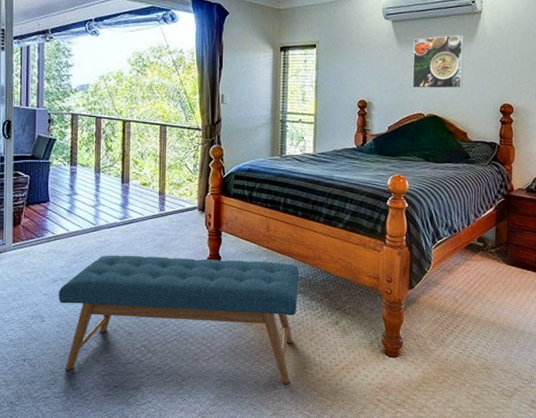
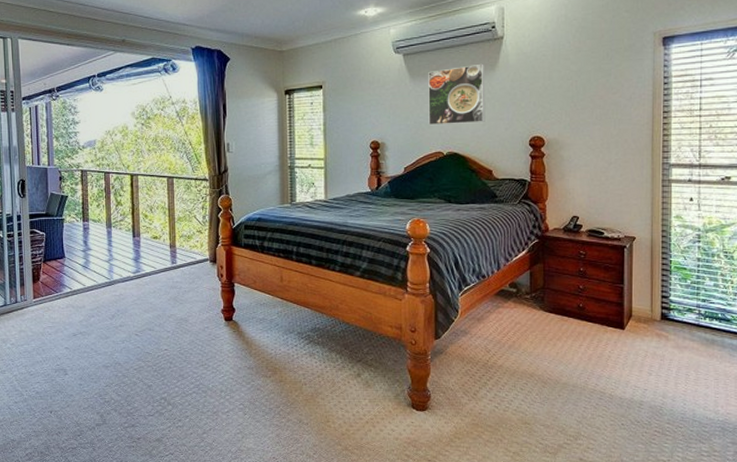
bench: present [58,255,299,384] -> none [78,308,317,437]

